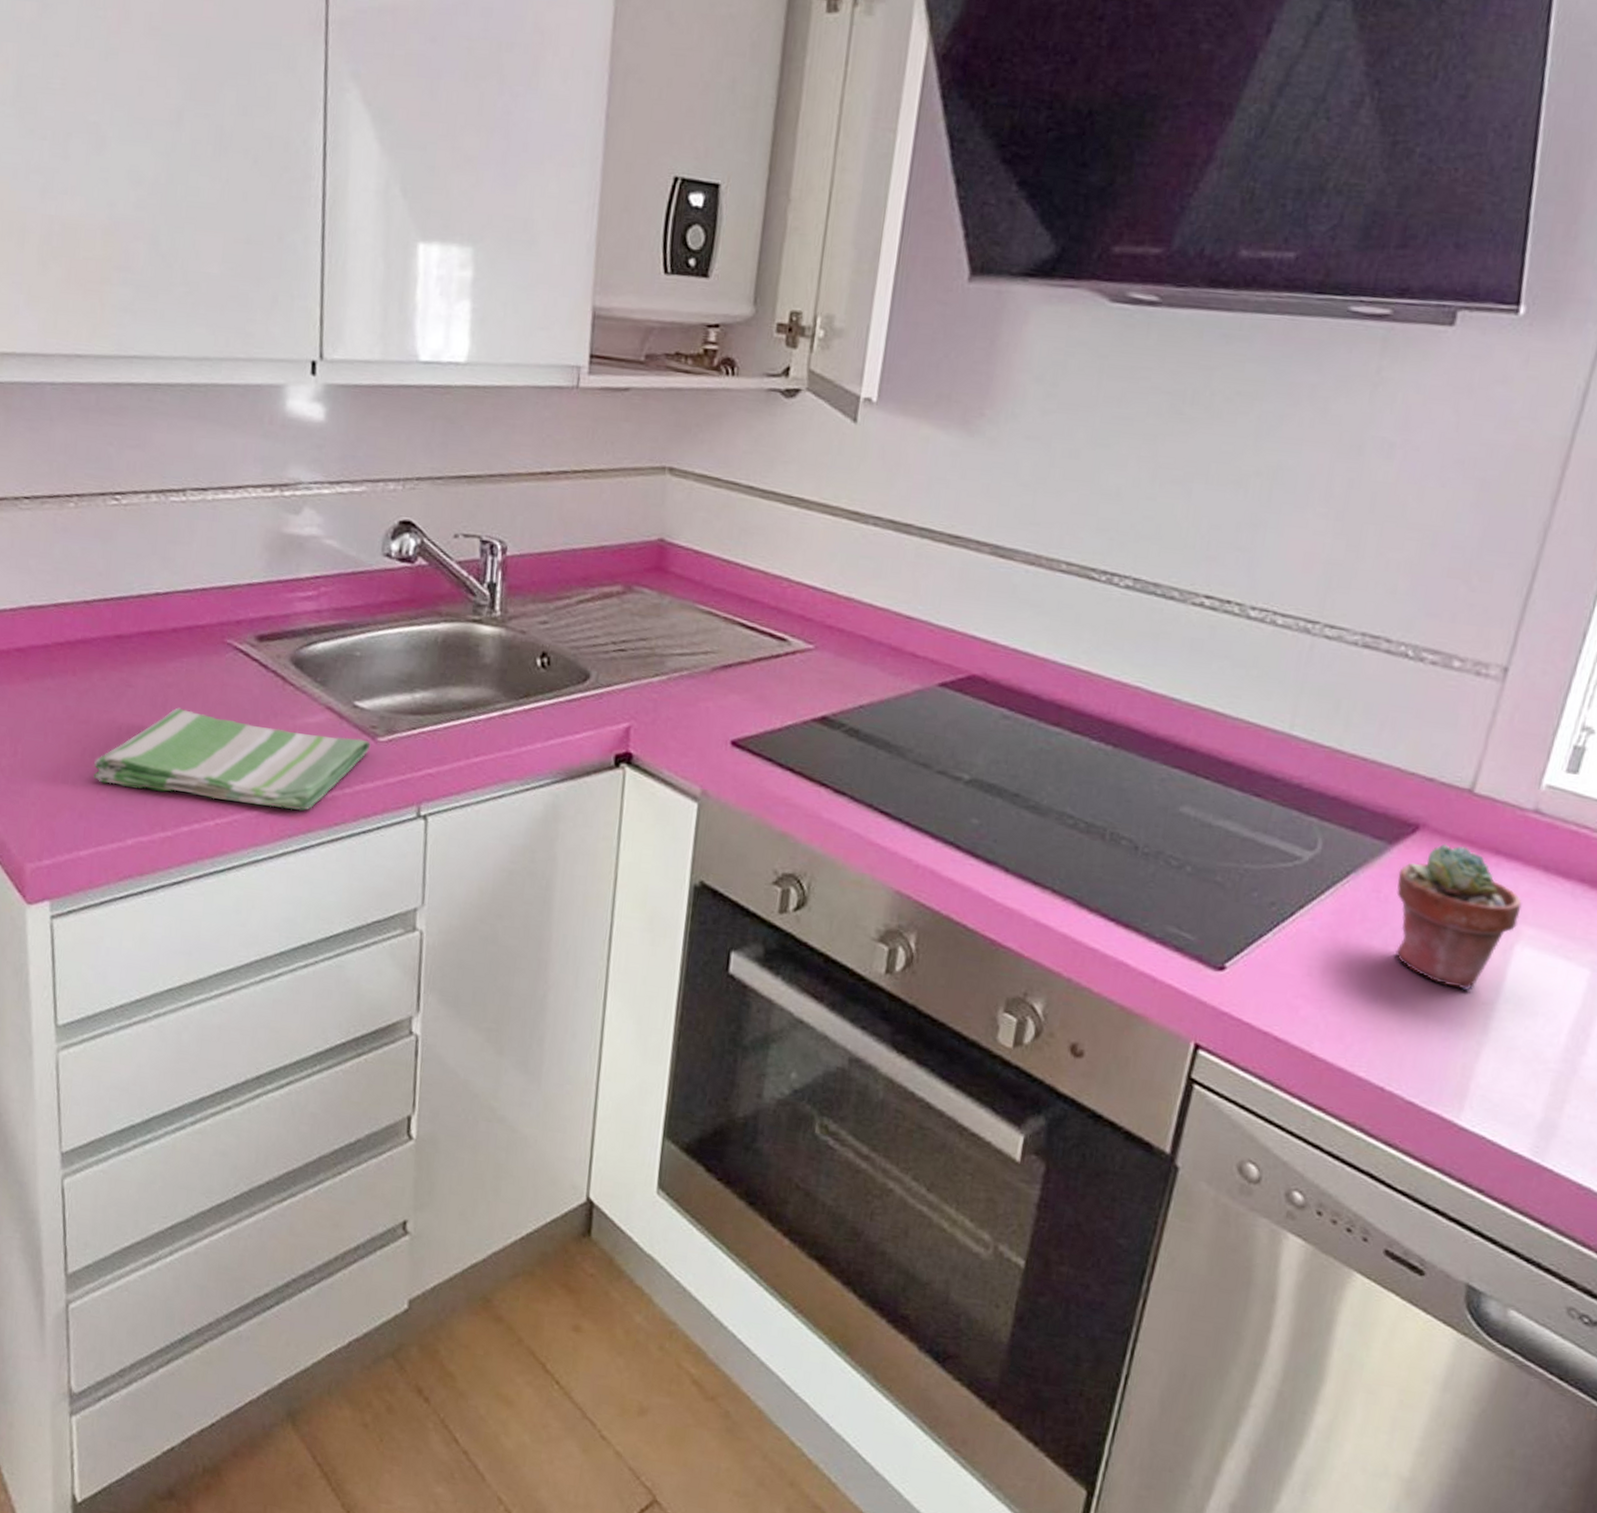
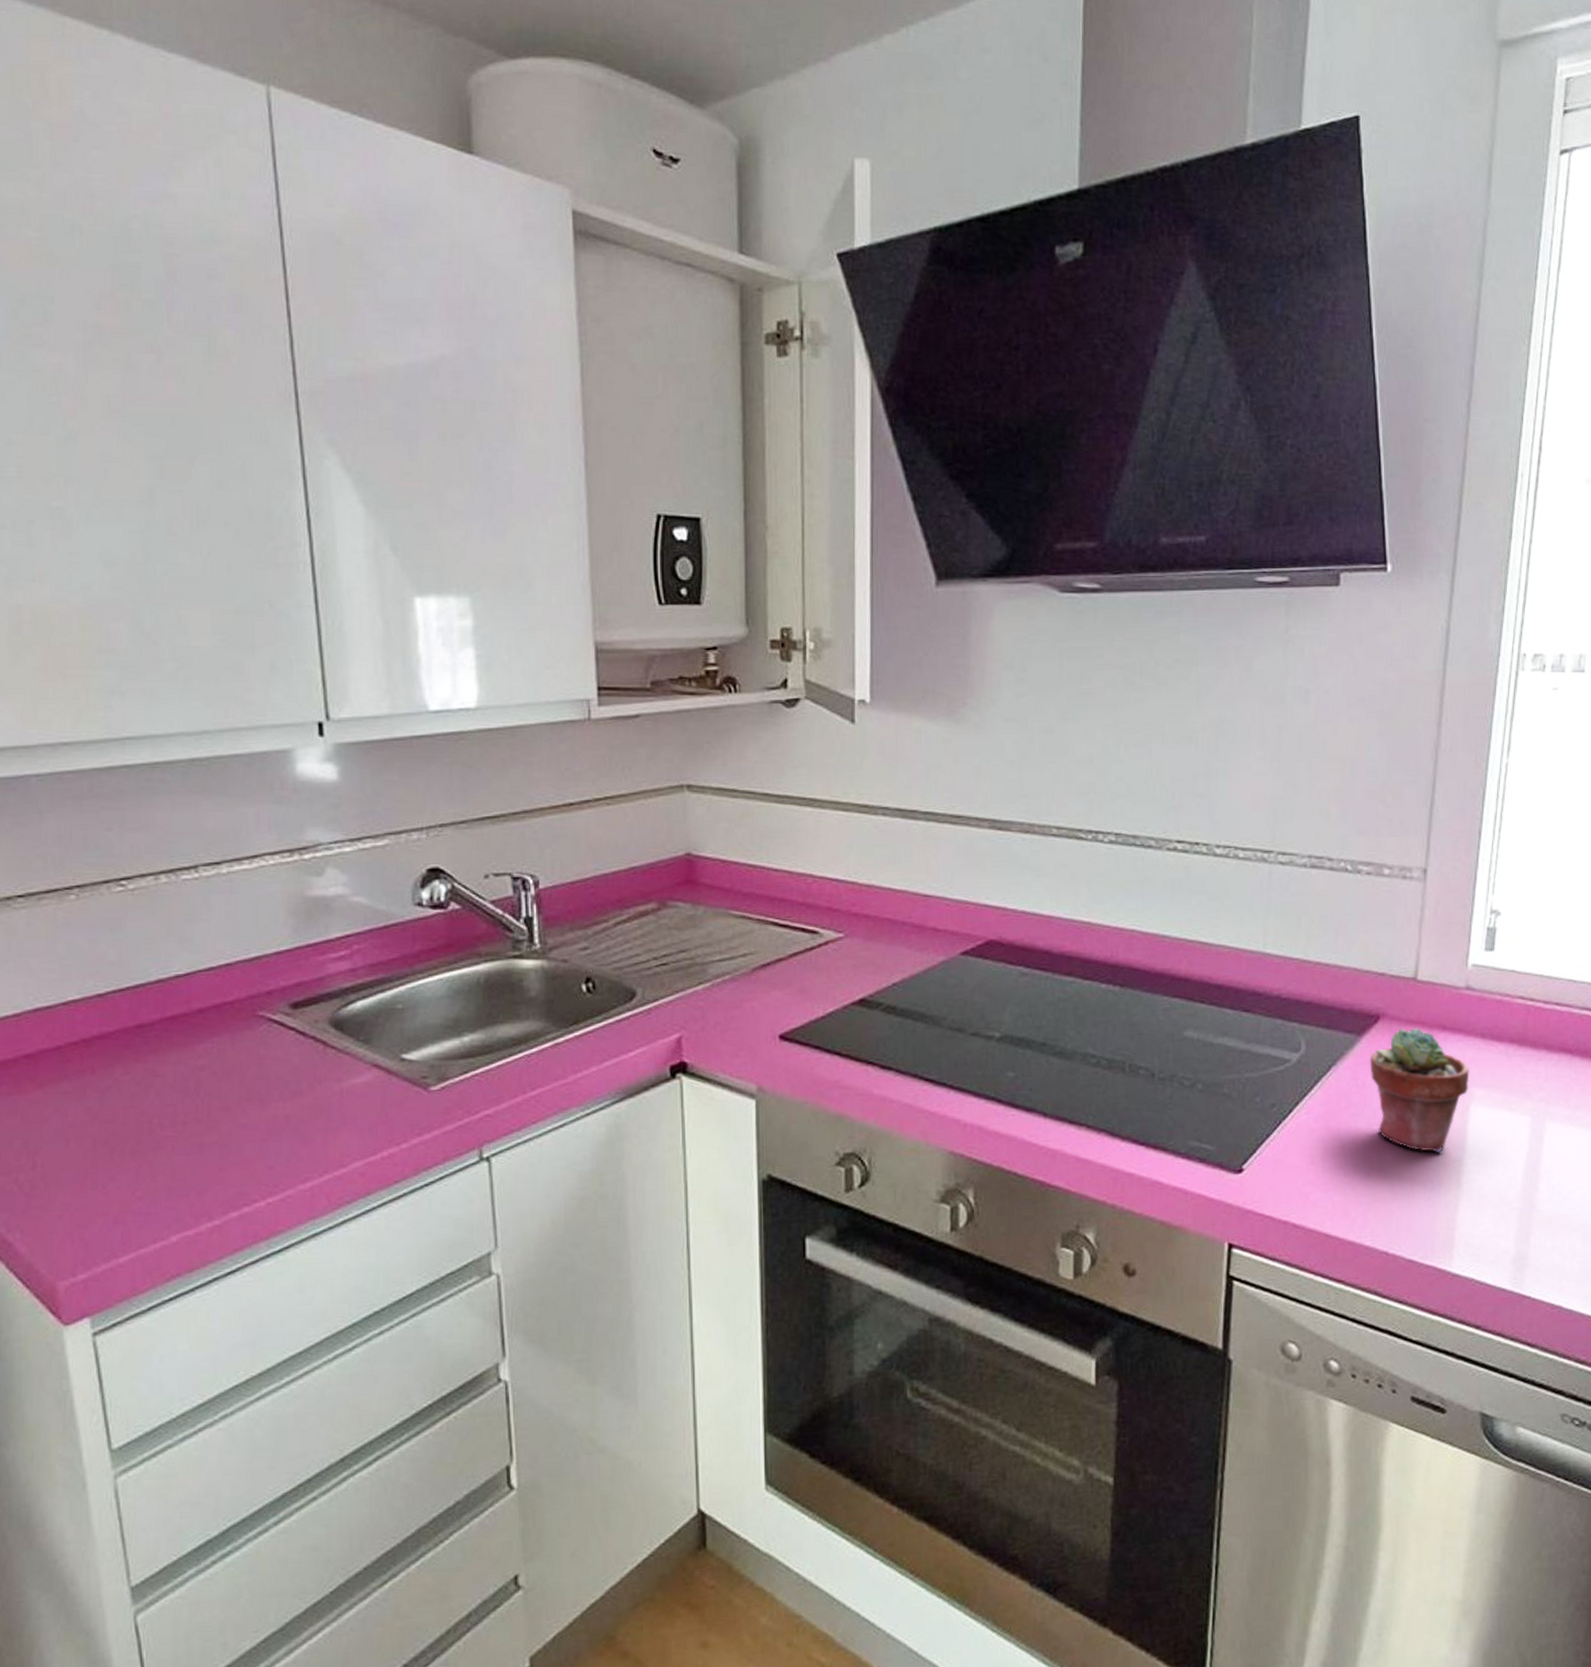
dish towel: present [93,707,371,811] -> none [124,1090,424,1182]

